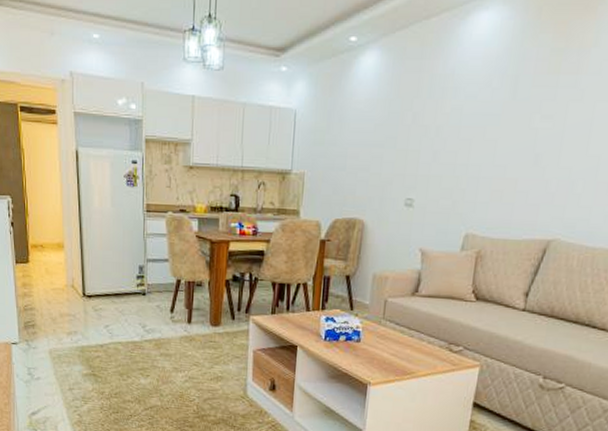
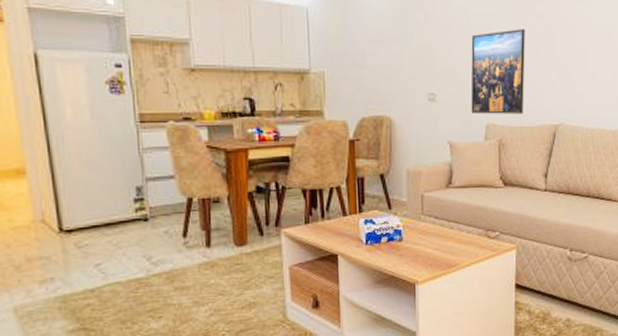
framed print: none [449,132,527,226] -> present [471,29,525,114]

